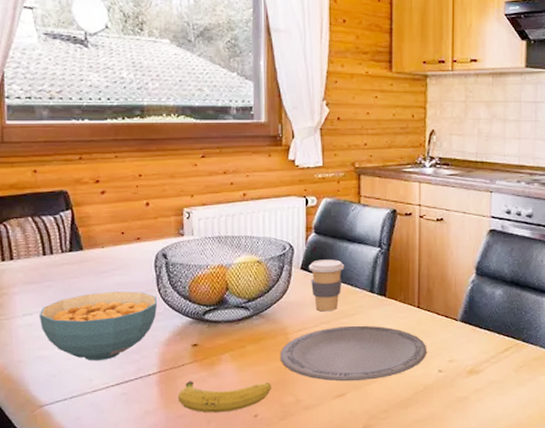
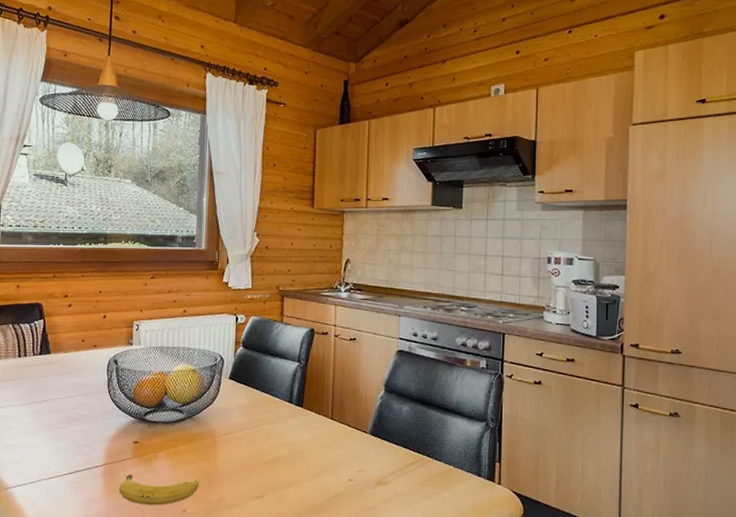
cereal bowl: present [39,291,158,361] -> none [11,391,108,452]
plate: present [279,325,427,382] -> none [207,432,339,485]
coffee cup: present [308,259,345,312] -> none [236,371,268,419]

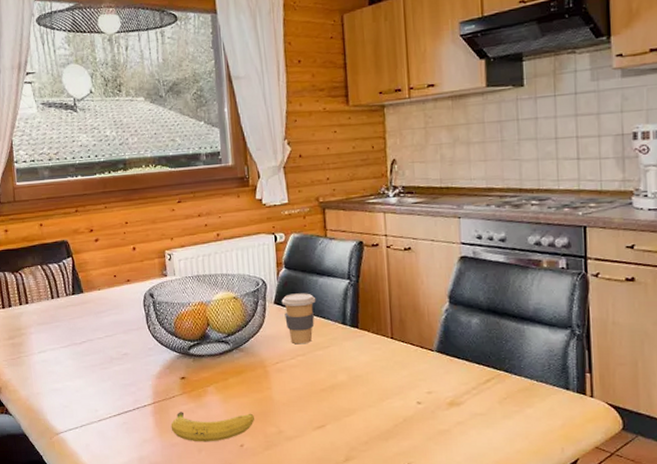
coffee cup: none [236,371,268,419] -> present [281,293,316,345]

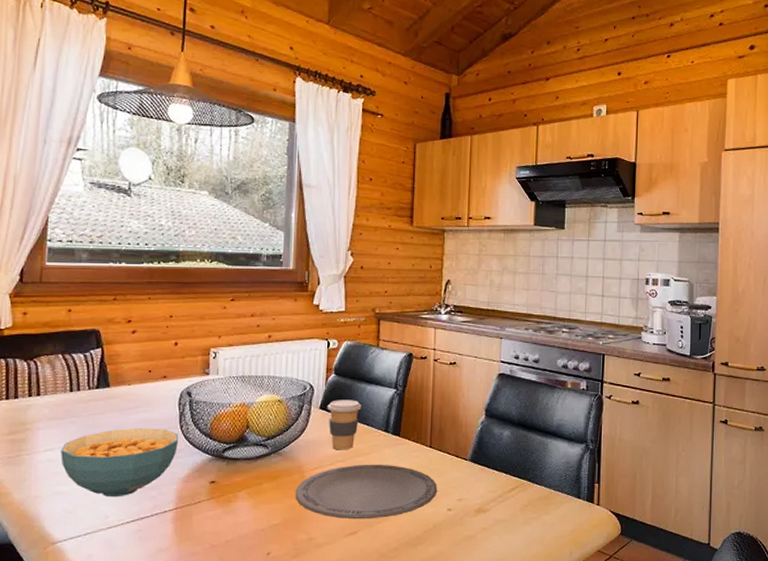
cereal bowl: none [51,329,148,393] -> present [61,428,179,498]
fruit: present [170,412,254,442] -> none [192,518,285,551]
plate: none [260,357,404,413] -> present [295,464,438,520]

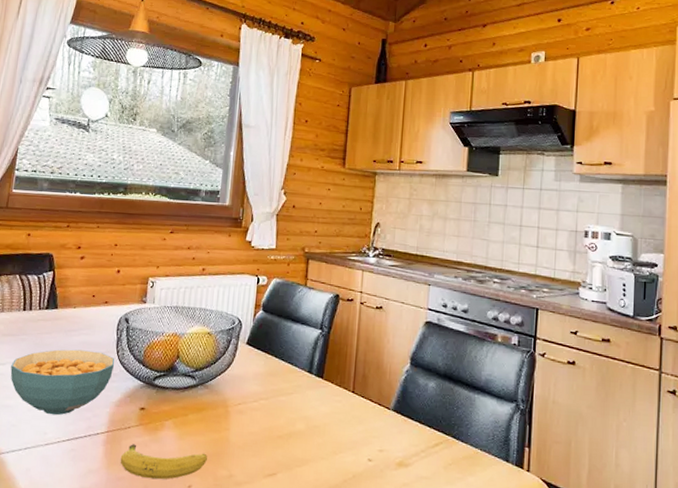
fruit: none [192,518,285,551] -> present [120,444,207,480]
plate: present [295,464,438,520] -> none [218,404,359,462]
coffee cup: present [327,399,362,450] -> none [253,336,288,388]

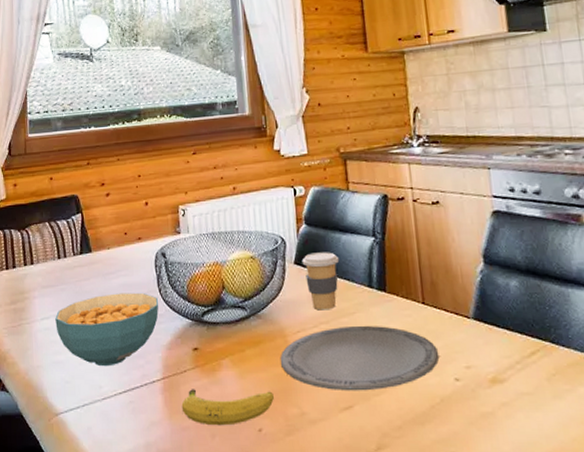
plate: none [218,404,359,462] -> present [280,325,440,391]
coffee cup: none [253,336,288,388] -> present [302,252,340,310]

